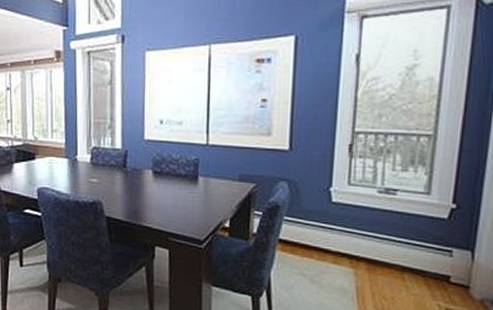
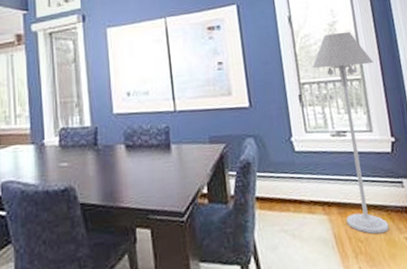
floor lamp: none [373,78,455,297] -> present [312,31,389,234]

